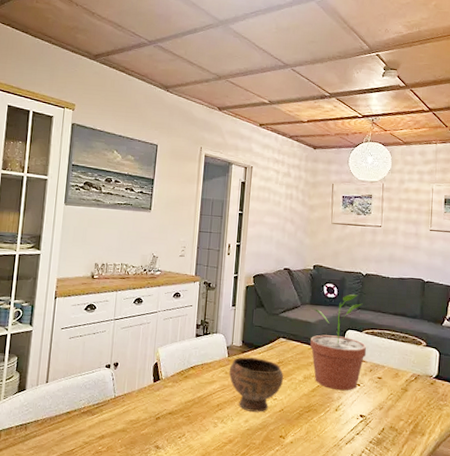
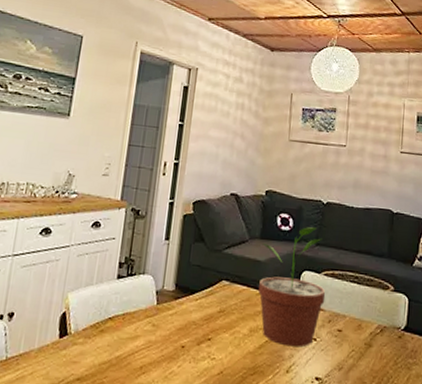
bowl: present [229,357,284,412] -> none [157,304,226,376]

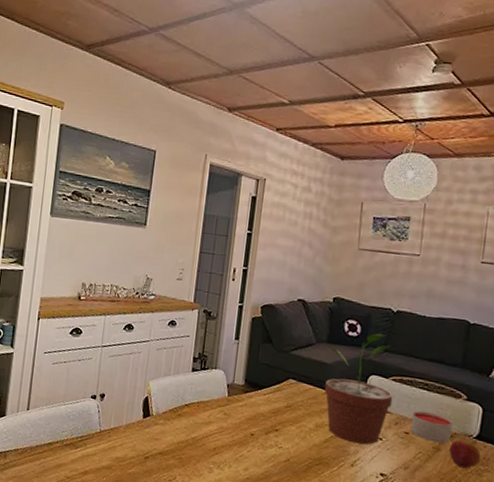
candle: none [343,306,382,339] -> present [410,411,453,443]
fruit: none [380,333,410,364] -> present [449,439,481,469]

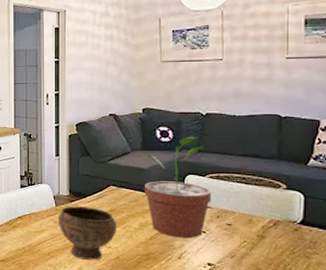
bowl: none [228,397,292,461] -> present [59,206,118,260]
candle: present [410,411,453,443] -> none [233,204,274,231]
fruit: present [449,439,481,469] -> none [274,226,308,253]

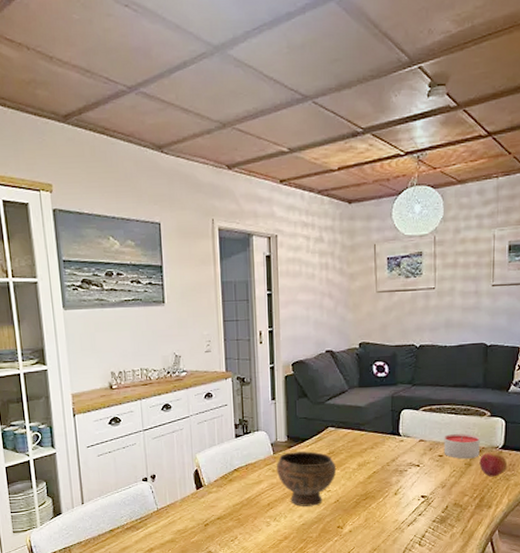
potted plant: present [144,137,212,239] -> none [361,370,425,474]
candle: none [233,204,274,231] -> present [444,434,480,459]
fruit: none [274,226,308,253] -> present [479,452,508,477]

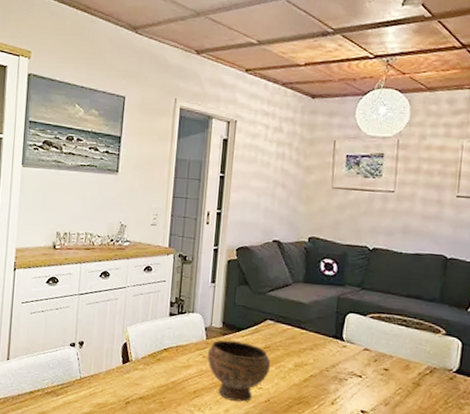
candle: present [444,434,480,459] -> none [390,347,432,379]
fruit: present [479,452,508,477] -> none [429,374,462,403]

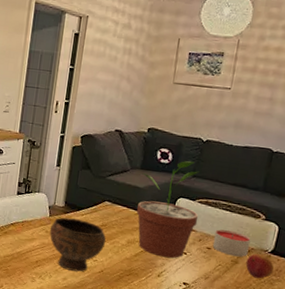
potted plant: none [303,272,372,383] -> present [136,161,199,258]
candle: none [390,347,432,379] -> present [212,229,251,257]
fruit: none [429,374,462,403] -> present [246,253,274,279]

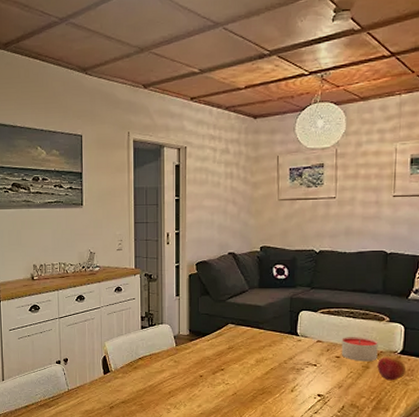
bowl: present [50,217,107,272] -> none [179,345,235,397]
potted plant: present [136,161,199,258] -> none [261,274,323,372]

